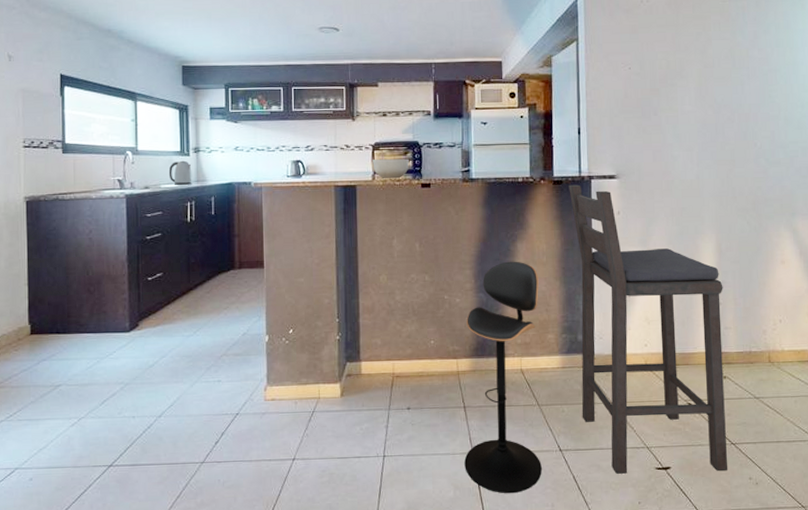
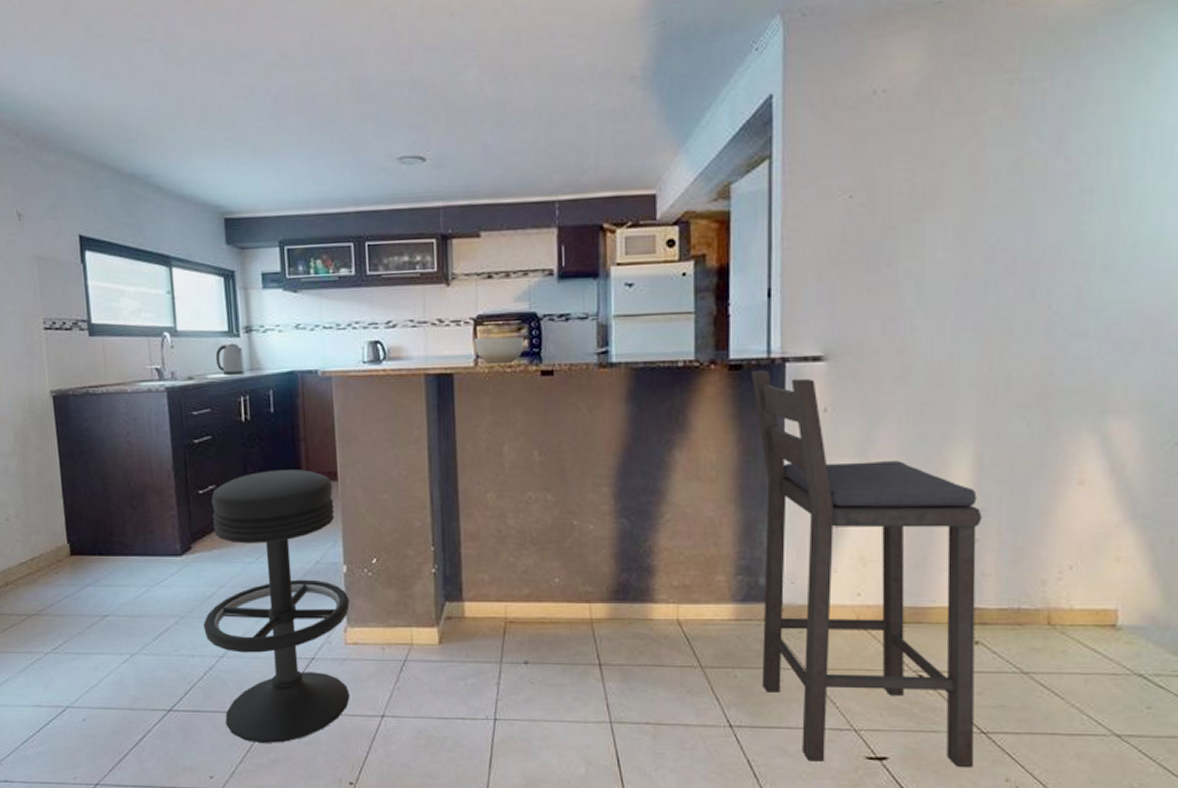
bar stool: none [144,259,270,490] -> present [203,469,350,744]
bar stool: present [464,261,542,494] -> none [599,476,705,776]

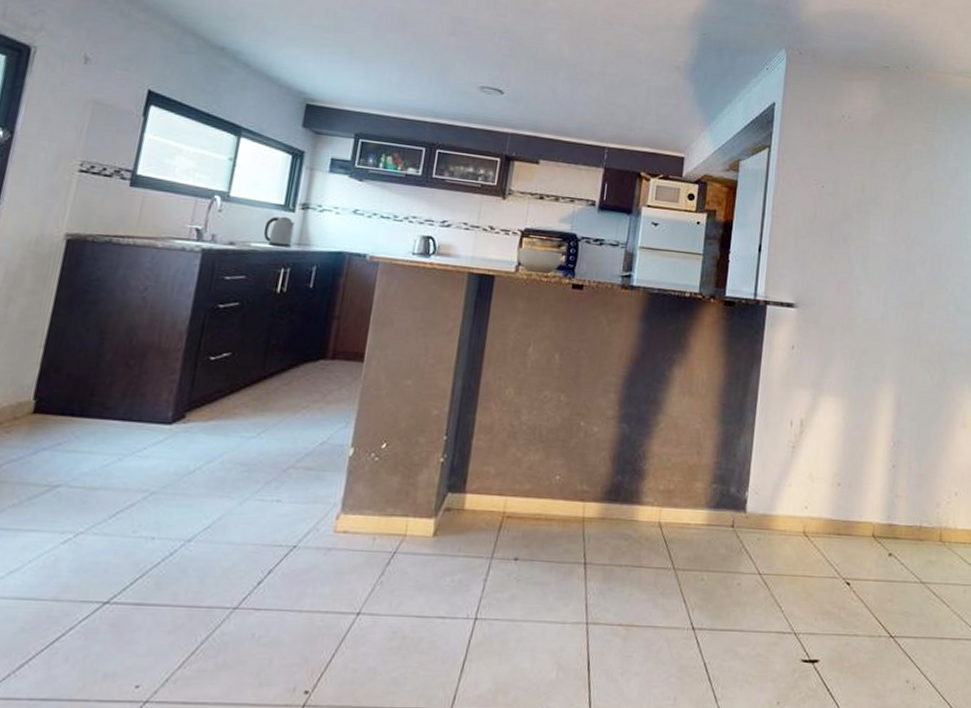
bar stool: present [203,469,350,744] -> none [173,344,358,645]
bar stool: present [751,370,982,767] -> none [723,307,898,669]

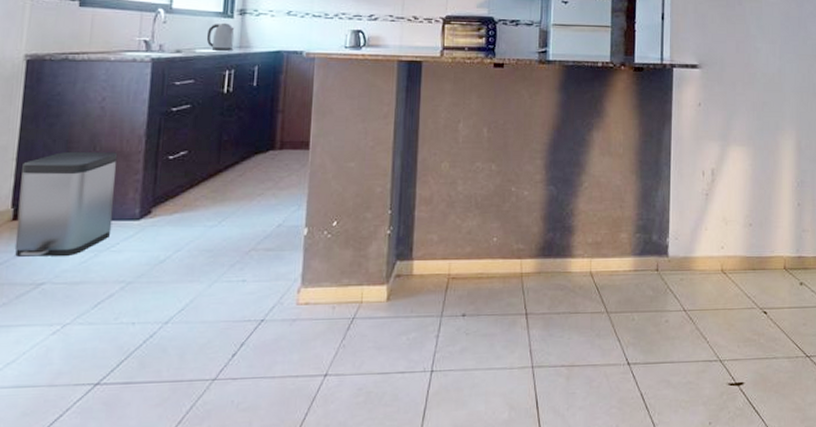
pedal bin: none [31,342,155,458] -> present [14,151,118,257]
bowl: present [518,248,563,275] -> none [442,34,483,56]

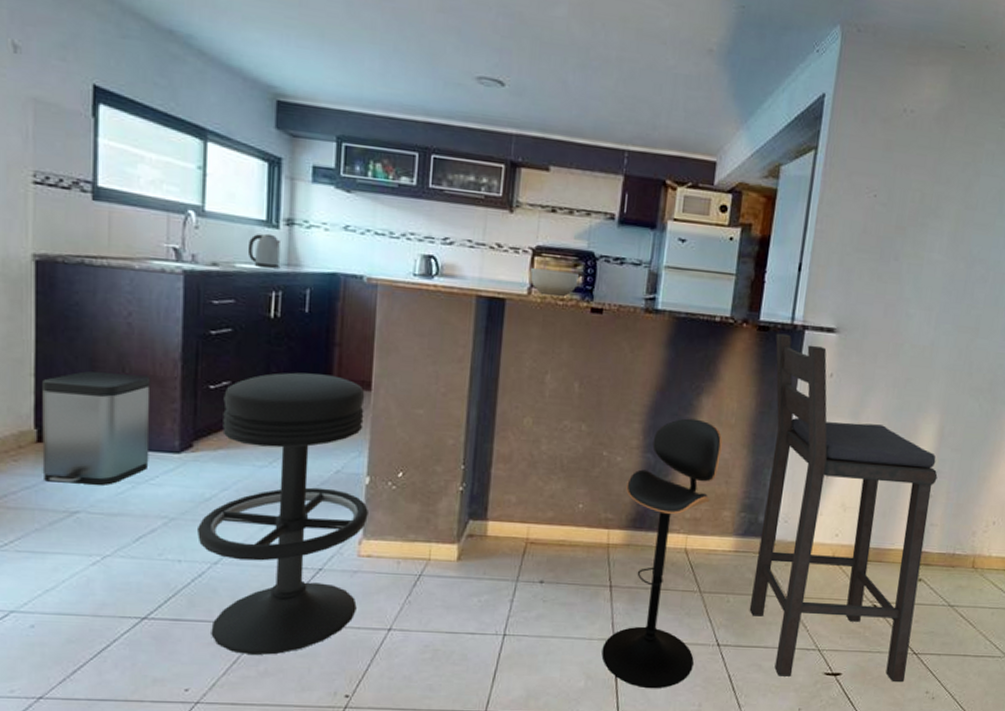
bar stool: none [150,138,306,414] -> present [196,372,368,656]
bowl: none [442,34,483,56] -> present [530,268,580,298]
bar stool: none [522,152,614,415] -> present [601,418,723,689]
bar stool: none [650,72,802,391] -> present [749,333,938,682]

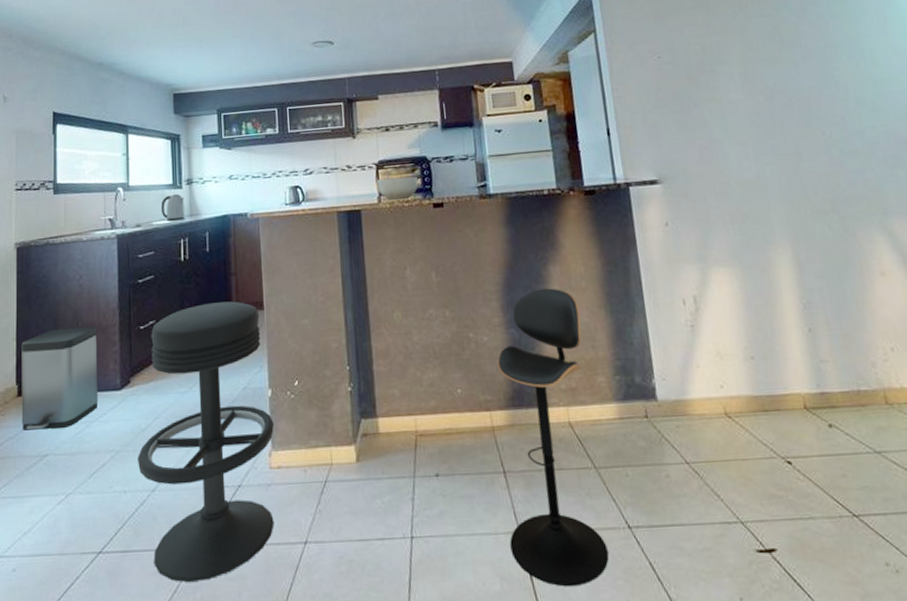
bar stool: present [749,333,938,682] -> none [603,193,853,559]

